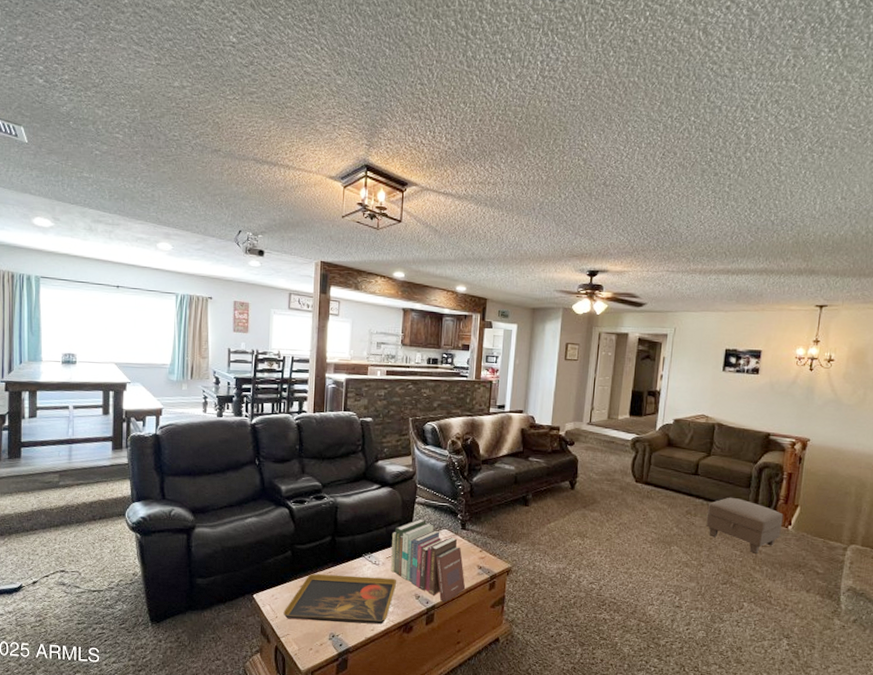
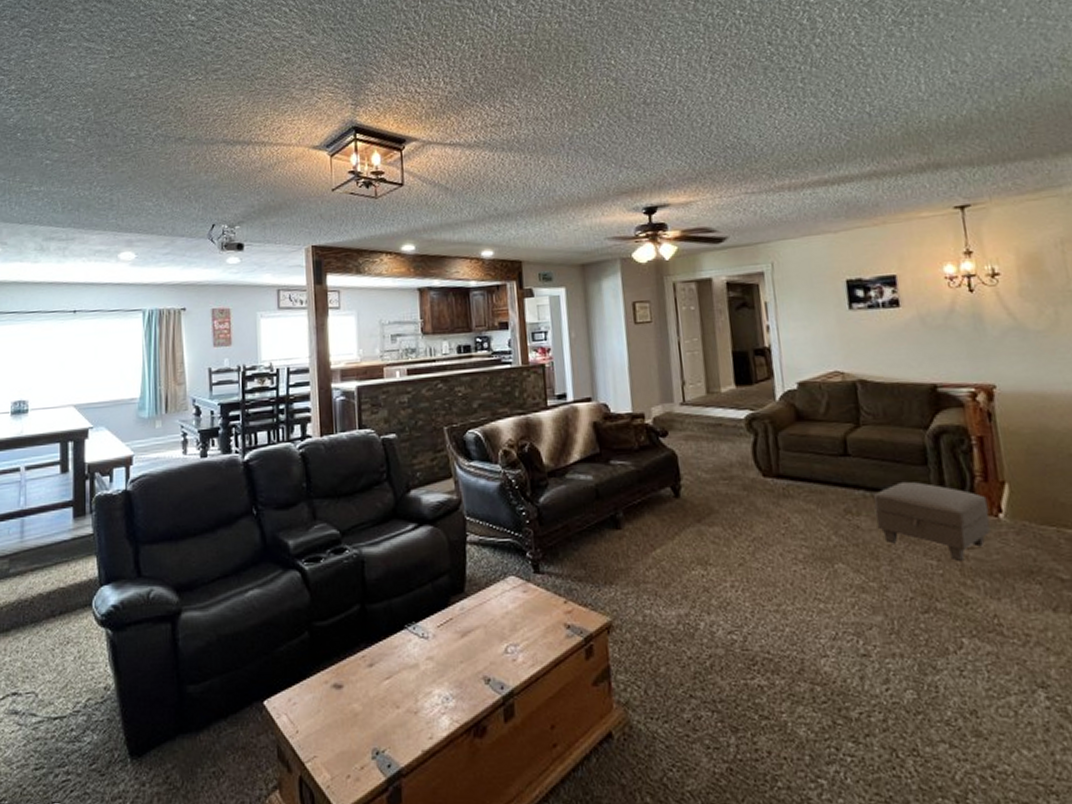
decorative tray: present [283,574,397,625] -> none [306,656,457,733]
books: present [391,518,466,602] -> none [441,564,553,684]

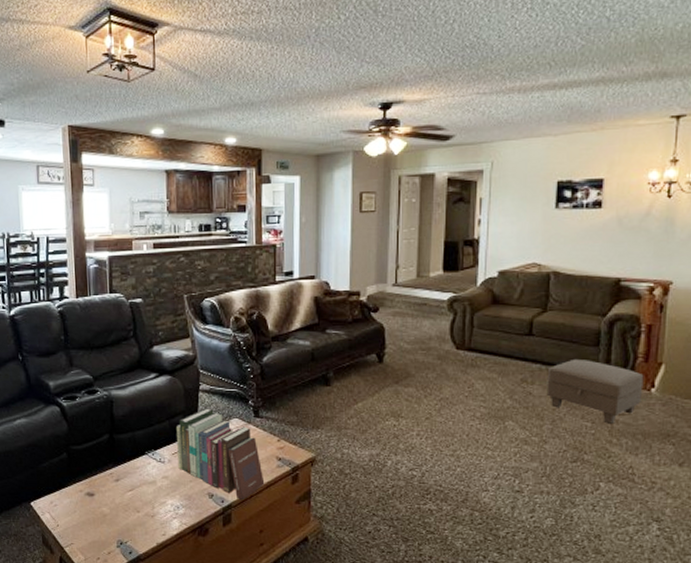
books: none [441,564,553,684] -> present [177,408,265,499]

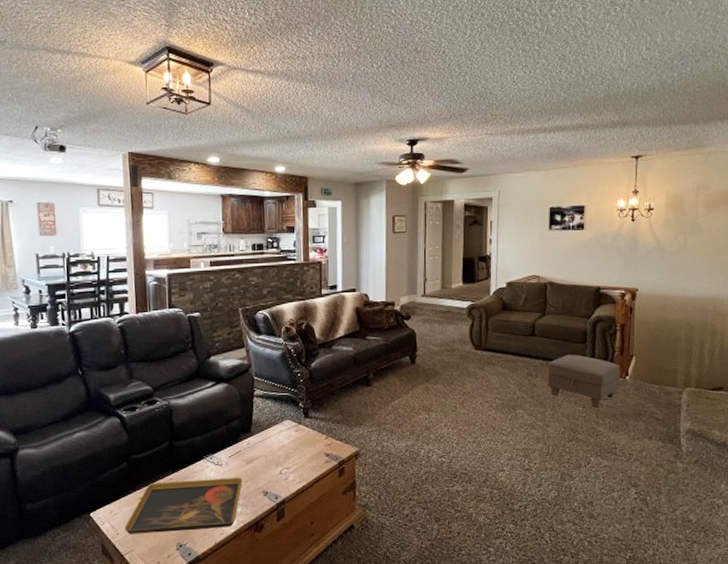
decorative tray: none [65,476,187,528] -> present [124,477,243,535]
books: present [177,408,265,499] -> none [233,412,315,495]

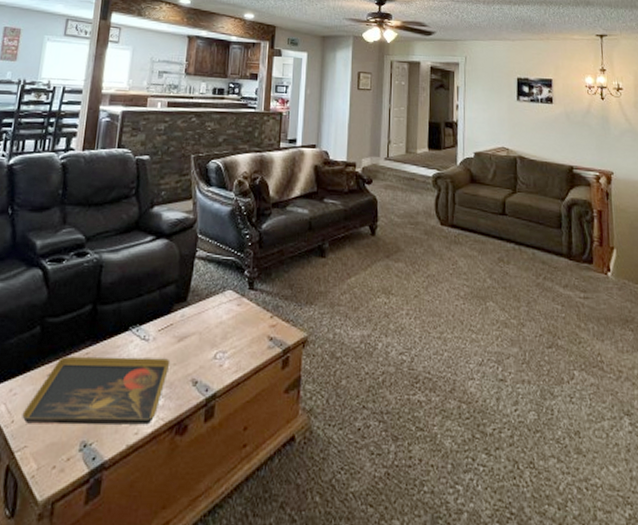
ottoman: present [547,354,620,408] -> none [520,239,601,307]

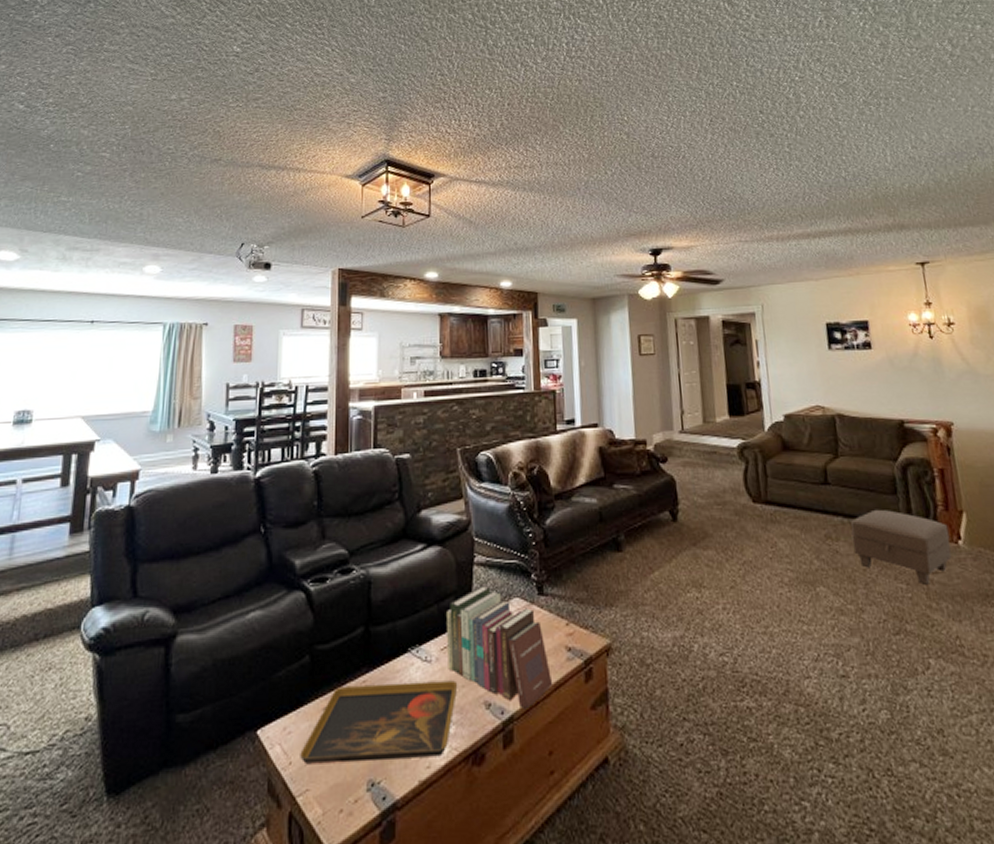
books: none [163,277,254,388] -> present [447,586,553,708]
ottoman: none [520,239,601,307] -> present [850,509,952,585]

